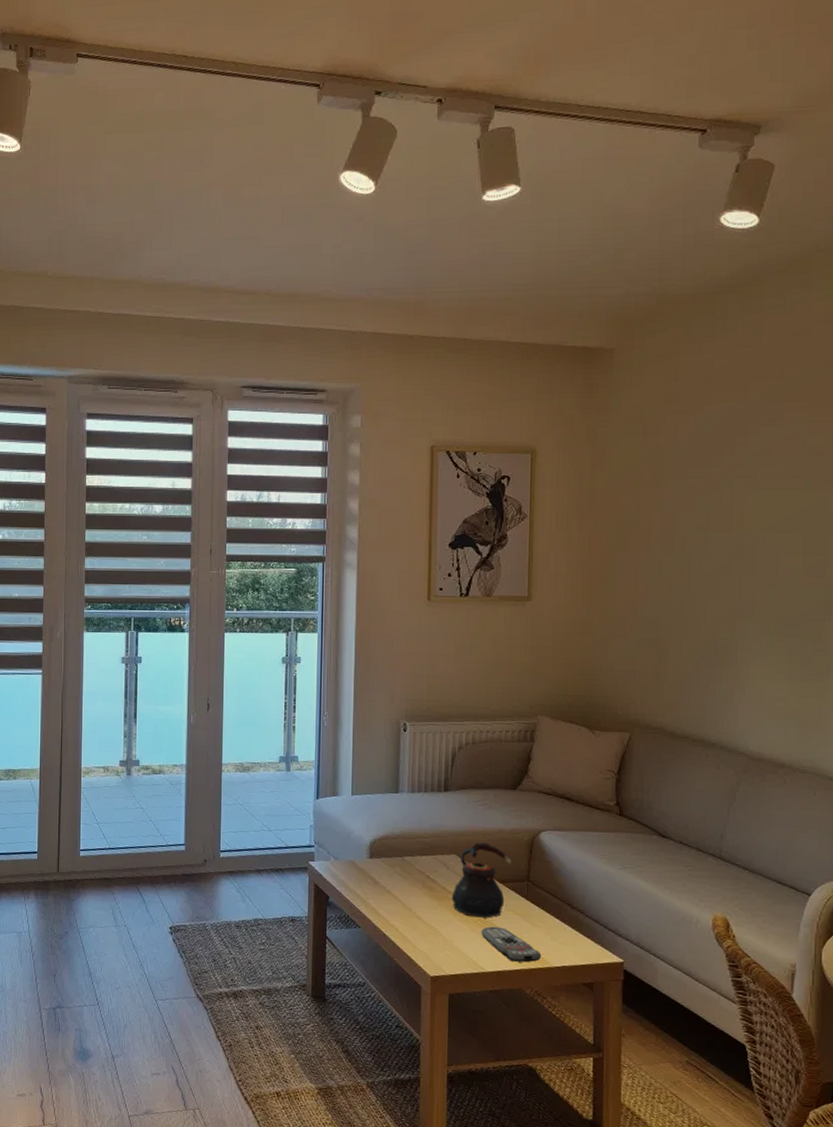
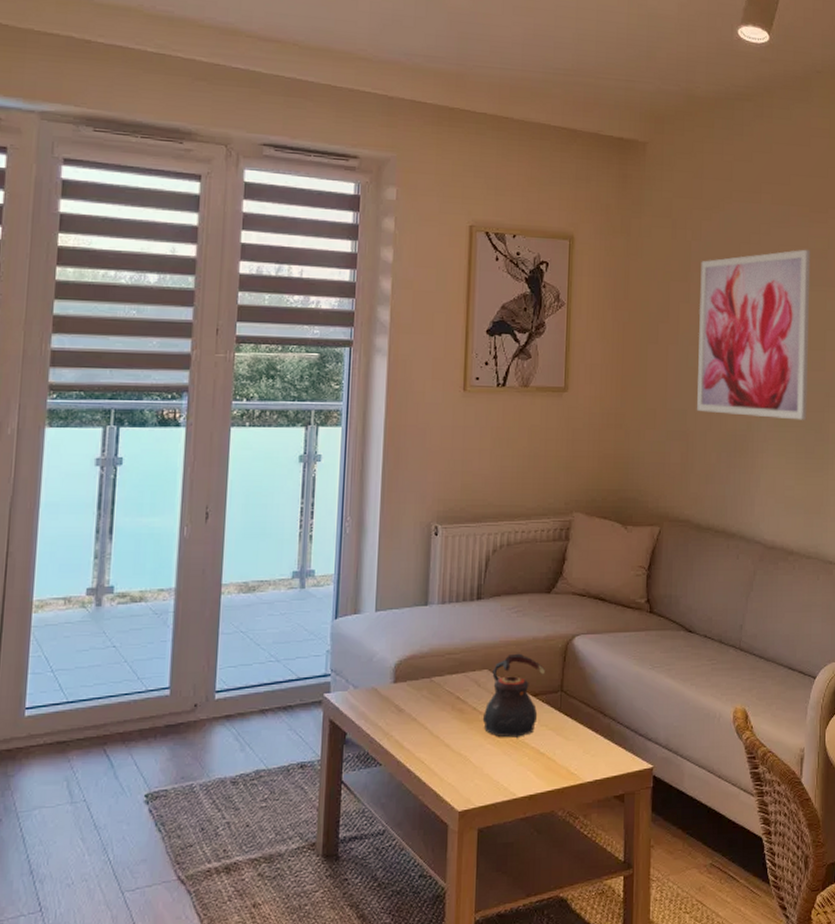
remote control: present [481,926,542,963] -> none [513,745,574,782]
wall art: none [670,447,809,629] -> present [696,249,811,420]

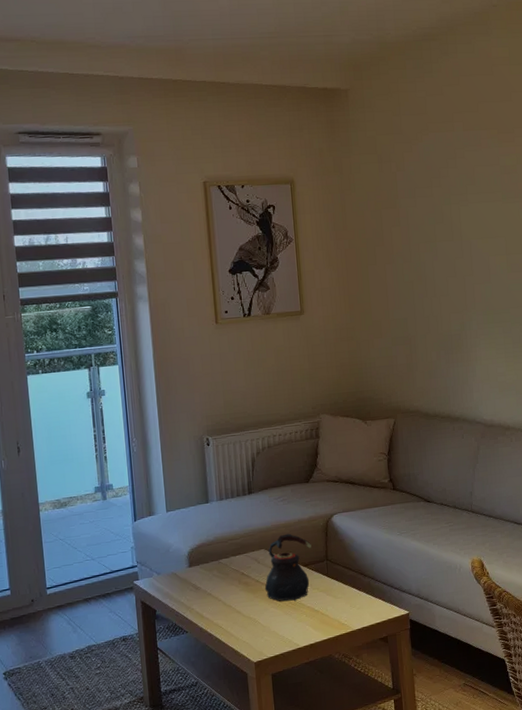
wall art: present [696,249,811,420] -> none [406,167,511,319]

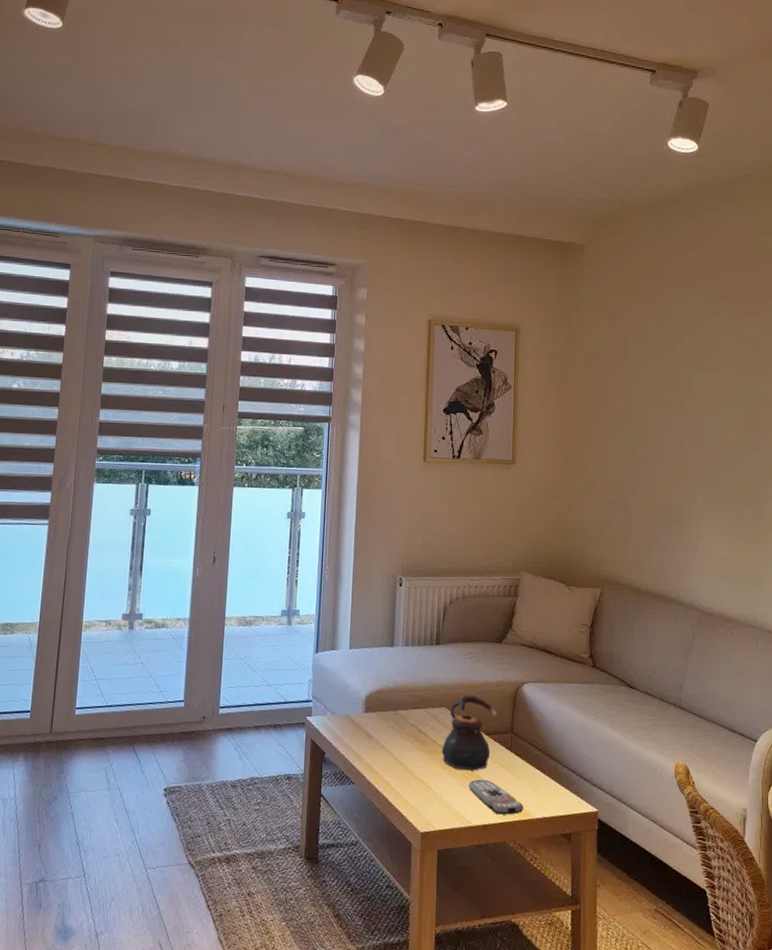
remote control: none [293,605,345,633] -> present [468,779,524,815]

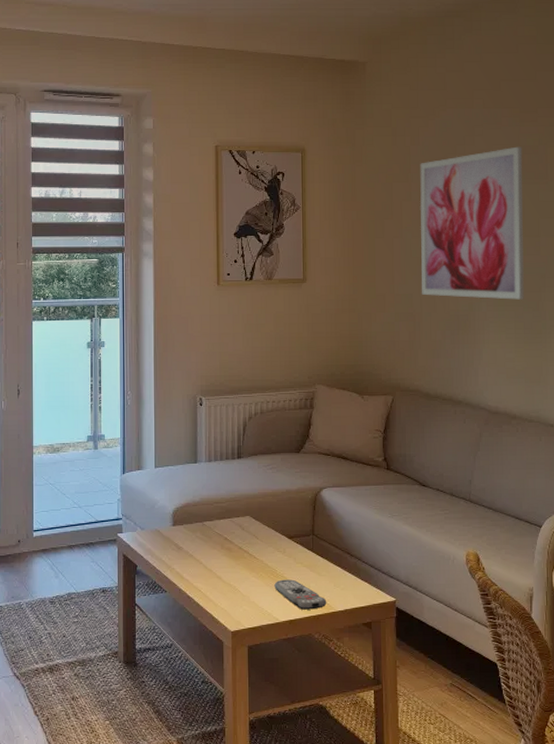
teapot: present [441,695,497,771] -> none [247,503,298,572]
wall art: none [634,337,743,496] -> present [420,146,524,300]

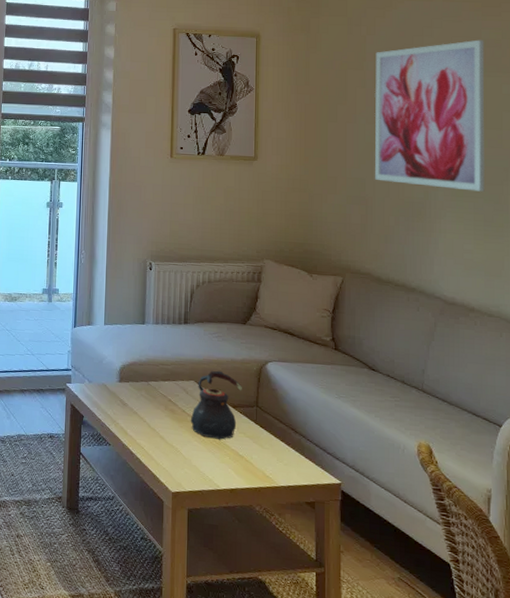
teapot: none [247,503,298,572] -> present [190,370,242,440]
remote control: present [274,579,327,610] -> none [216,447,269,482]

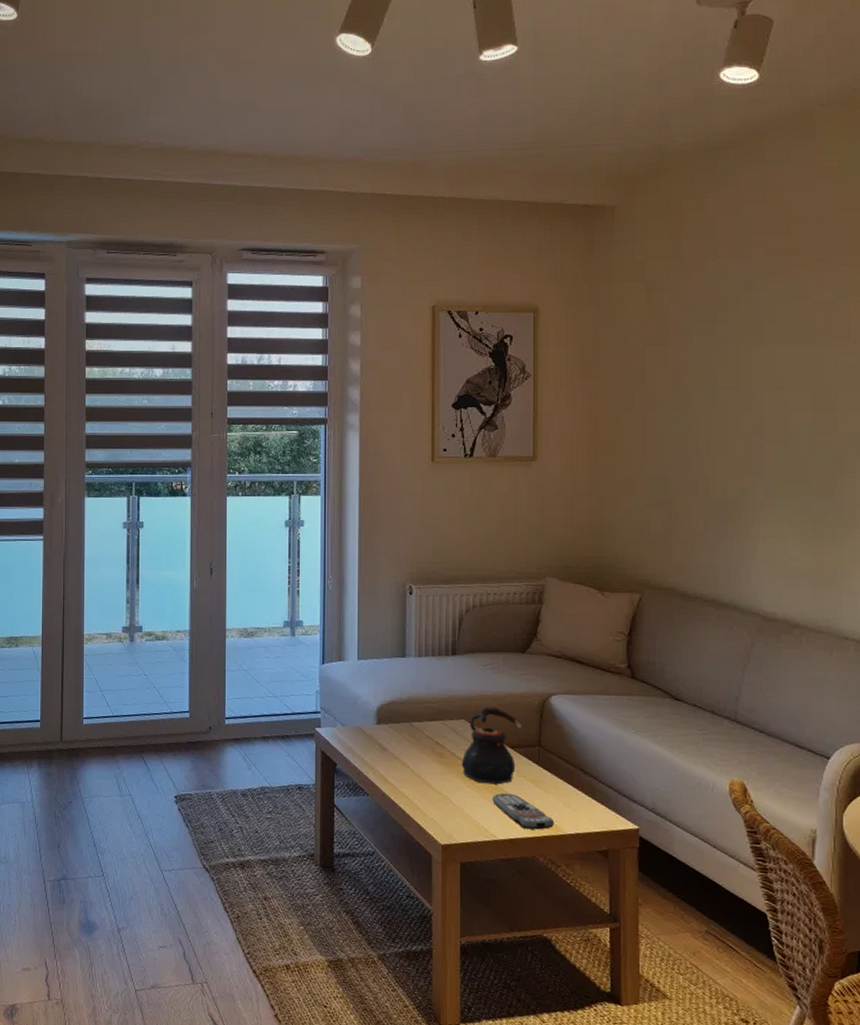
remote control: none [216,447,269,482] -> present [492,793,555,830]
wall art: present [374,40,485,192] -> none [679,302,816,486]

